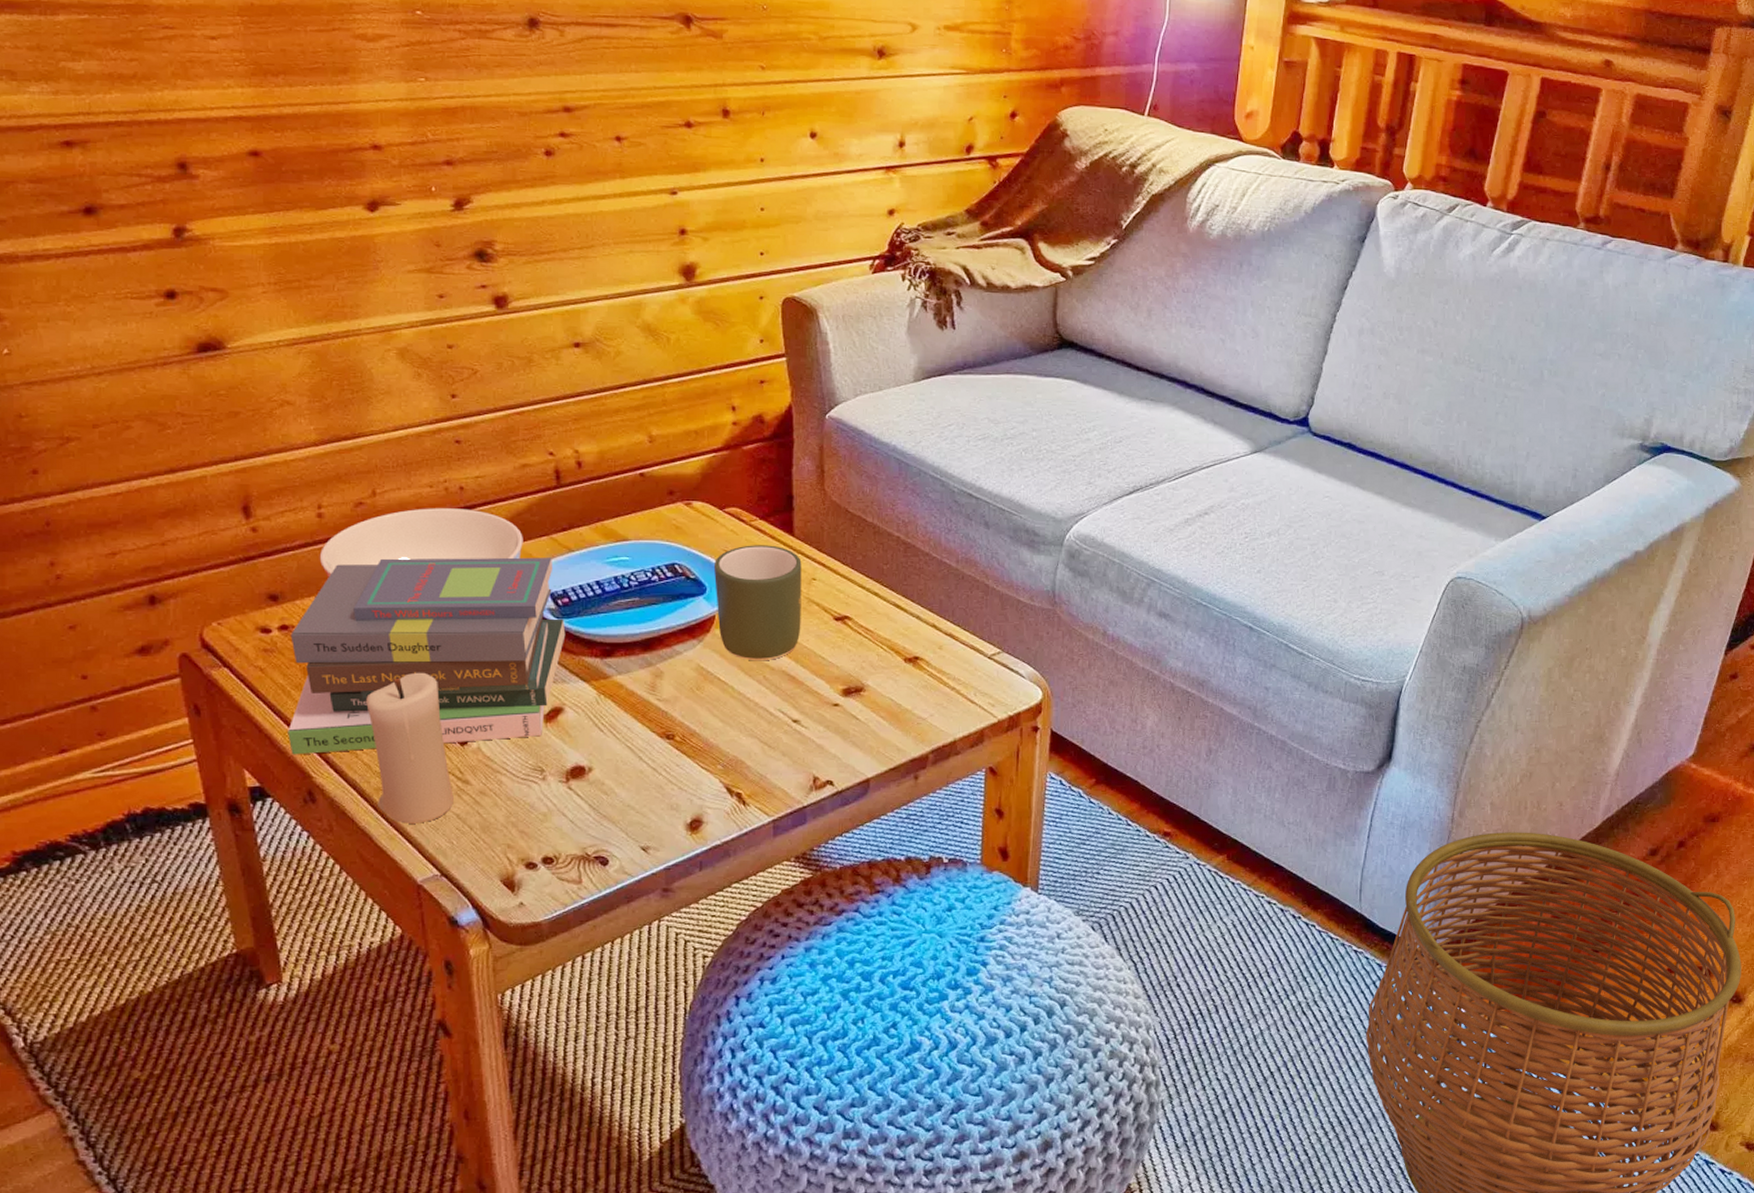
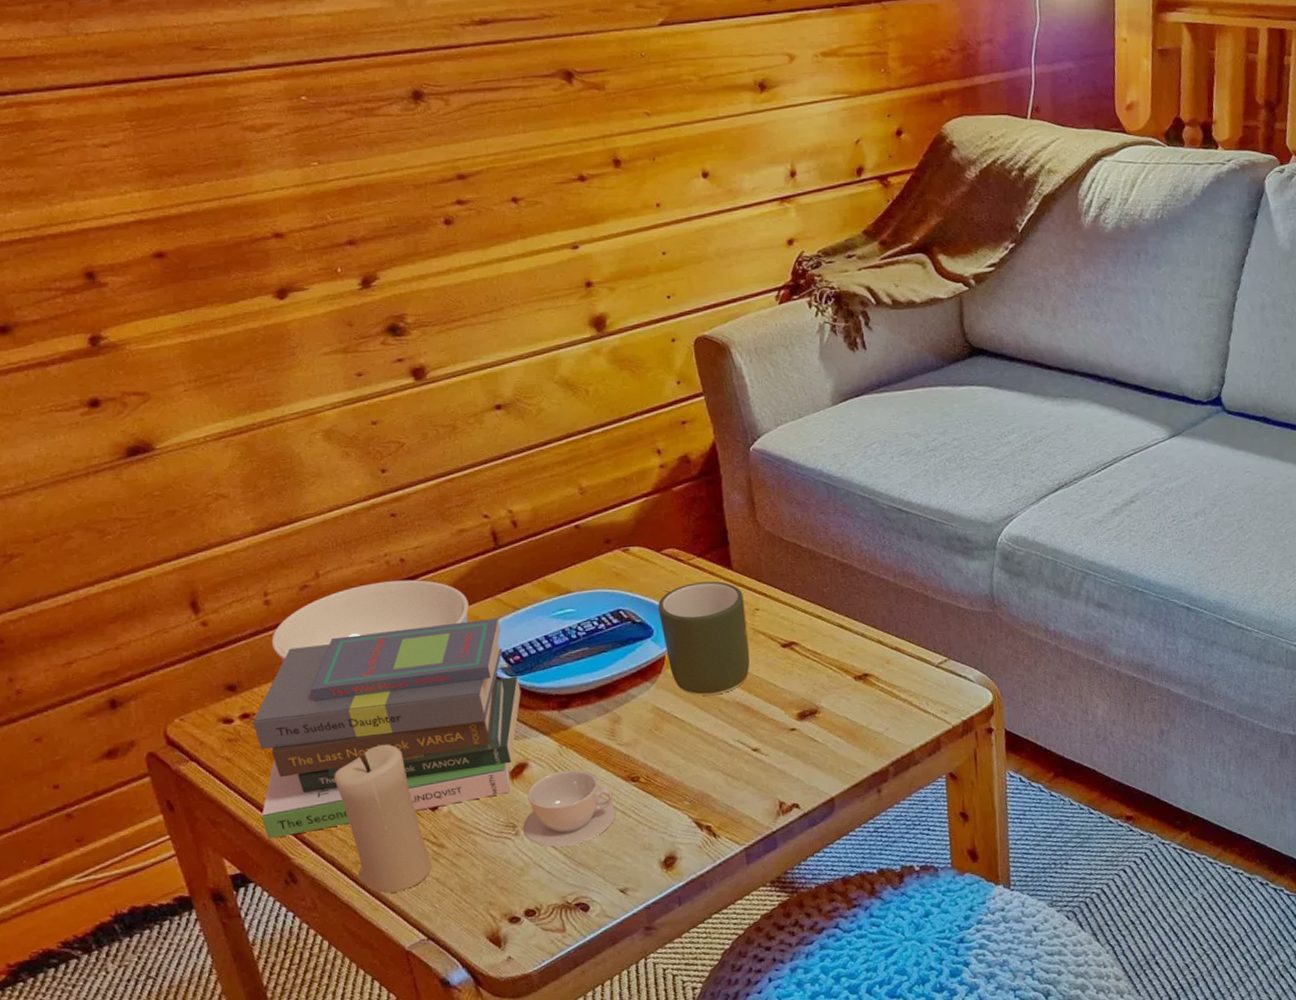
teacup: none [550,720,647,797] -> present [522,769,616,848]

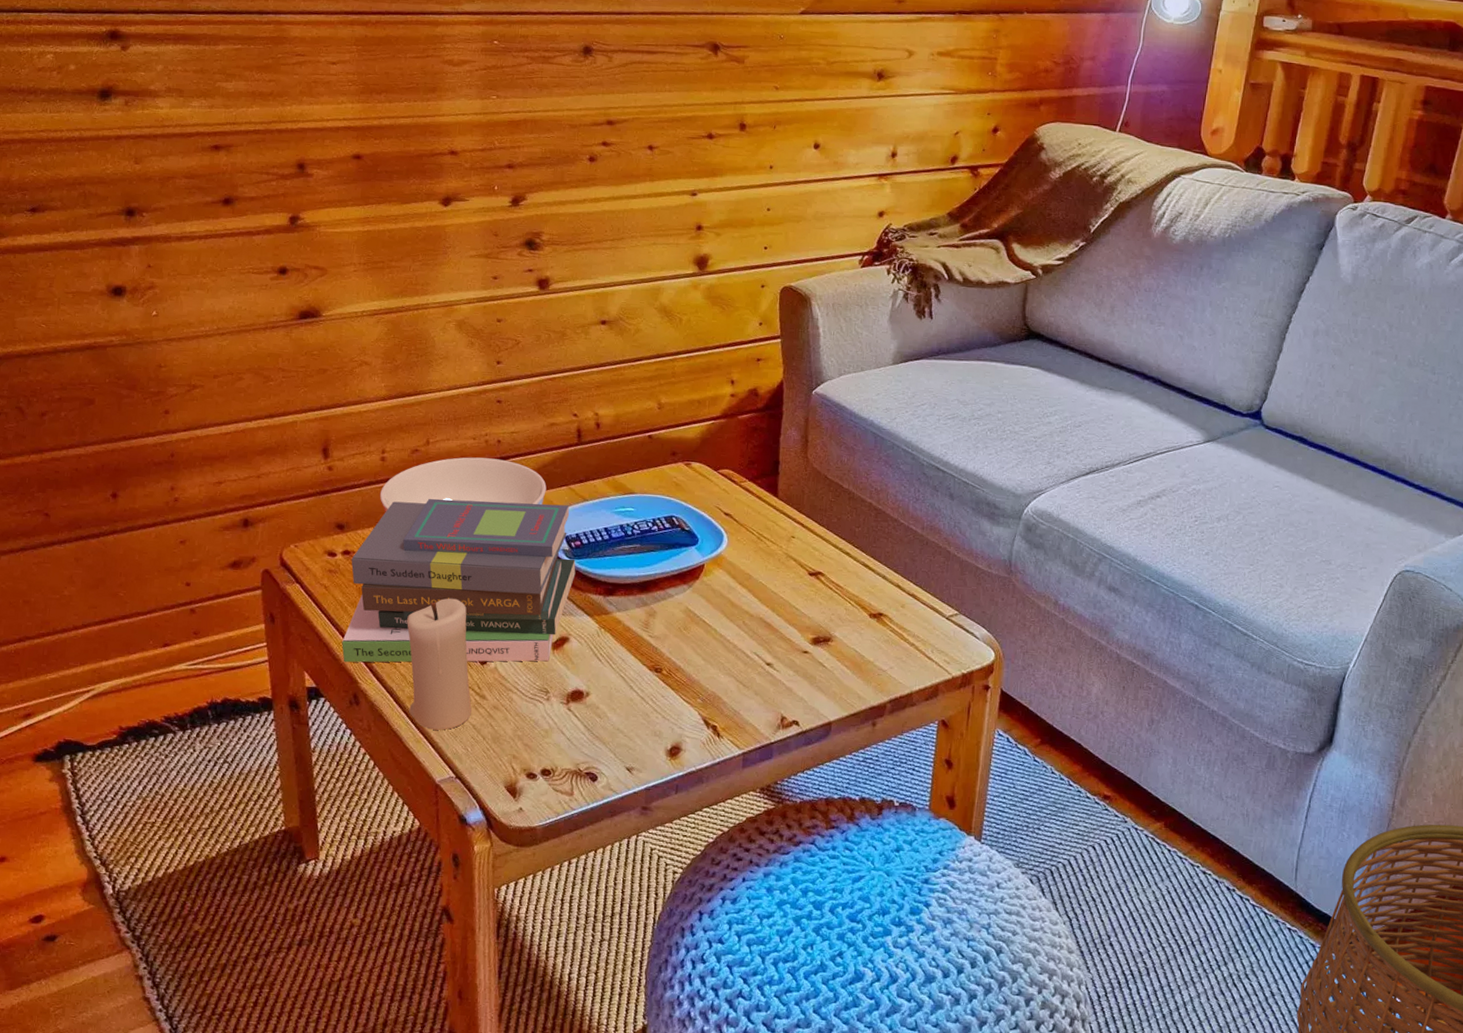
teacup: present [522,769,616,848] -> none [553,650,636,719]
mug: present [658,581,750,696] -> none [706,503,783,608]

